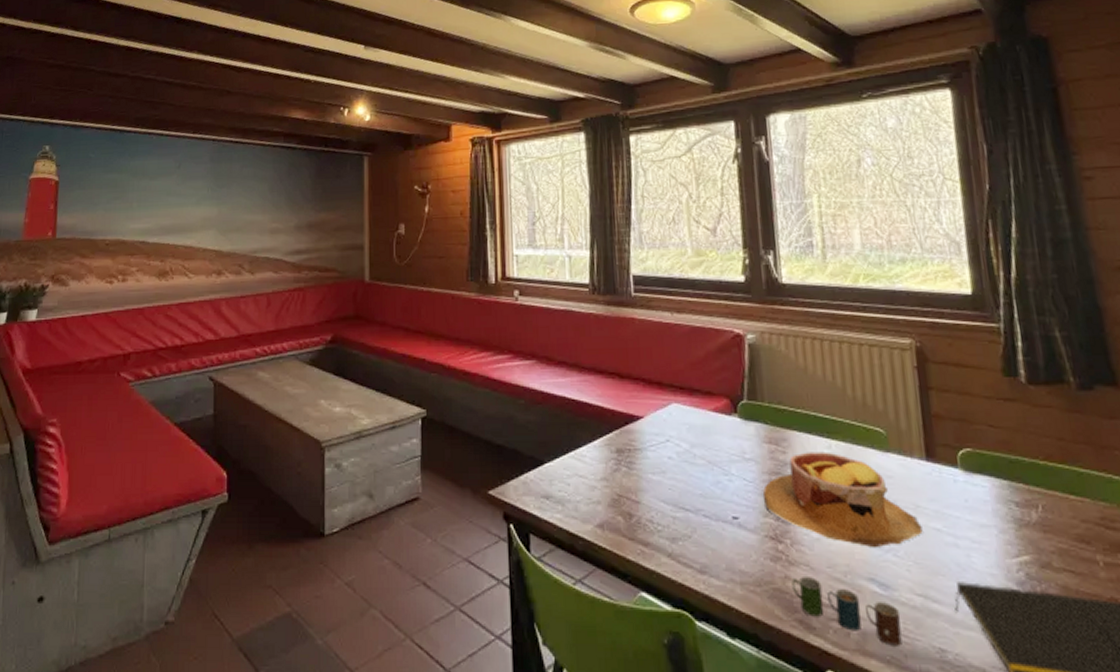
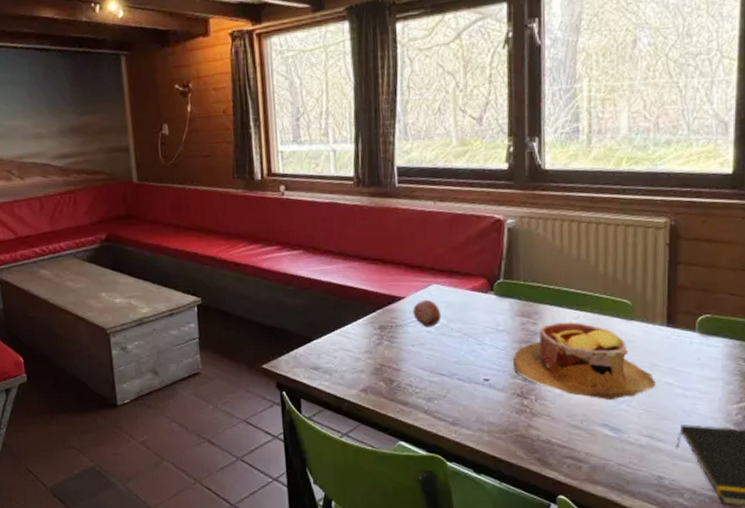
fruit: none [652,420,683,453] -> present [413,299,442,328]
cup: present [791,577,902,646] -> none [533,425,626,476]

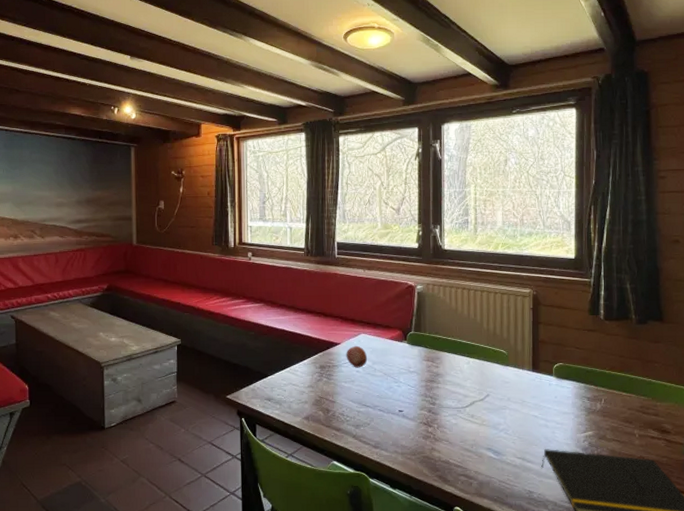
bowl: present [513,322,656,401] -> none [421,366,525,429]

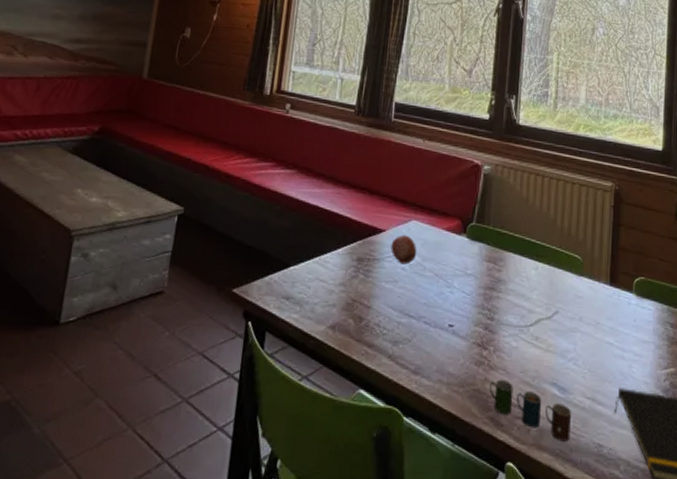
cup: none [436,448,505,490] -> present [489,380,571,442]

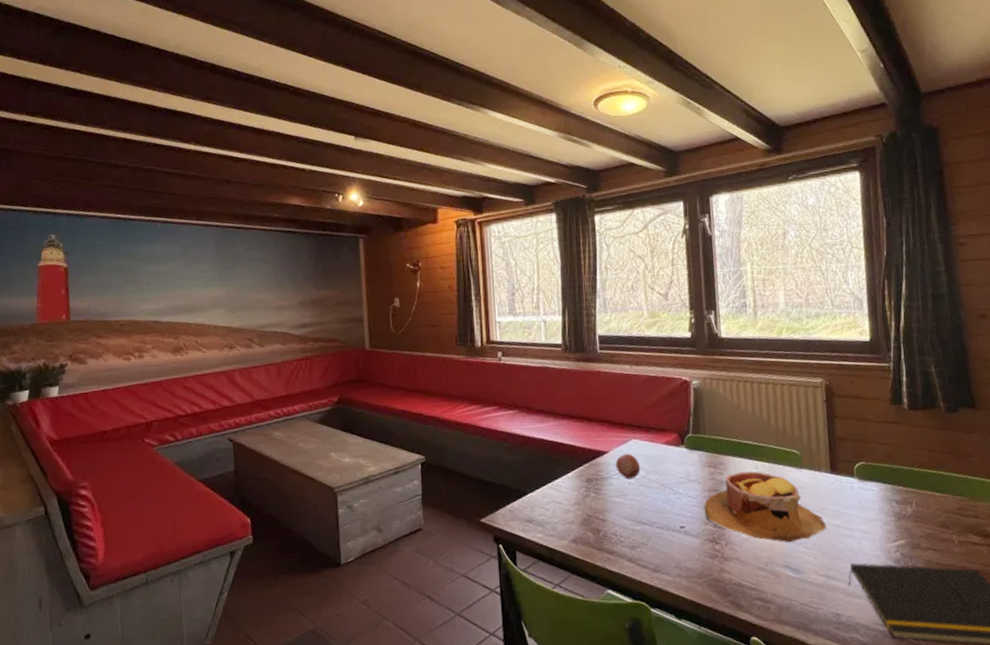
bowl: none [477,271,599,357] -> present [704,471,826,543]
cup: present [489,380,571,442] -> none [726,568,808,615]

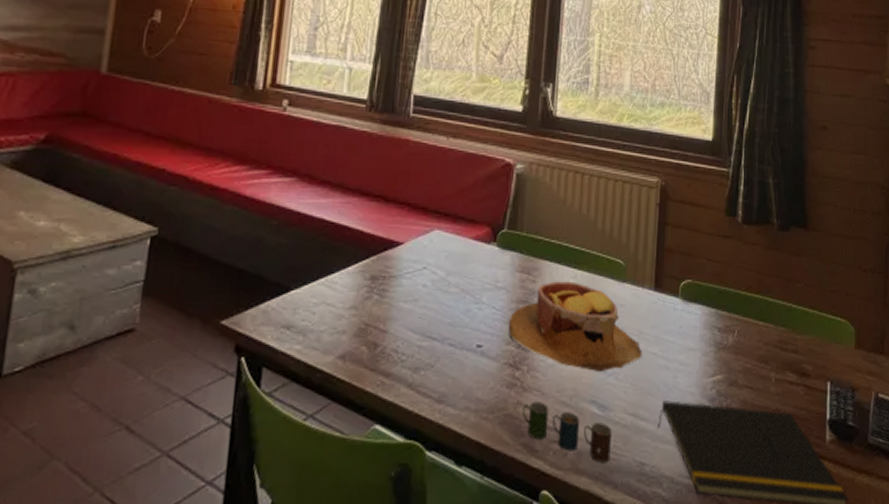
fruit: present [615,453,641,480] -> none [410,246,441,281]
cup: none [726,568,808,615] -> present [522,402,611,463]

